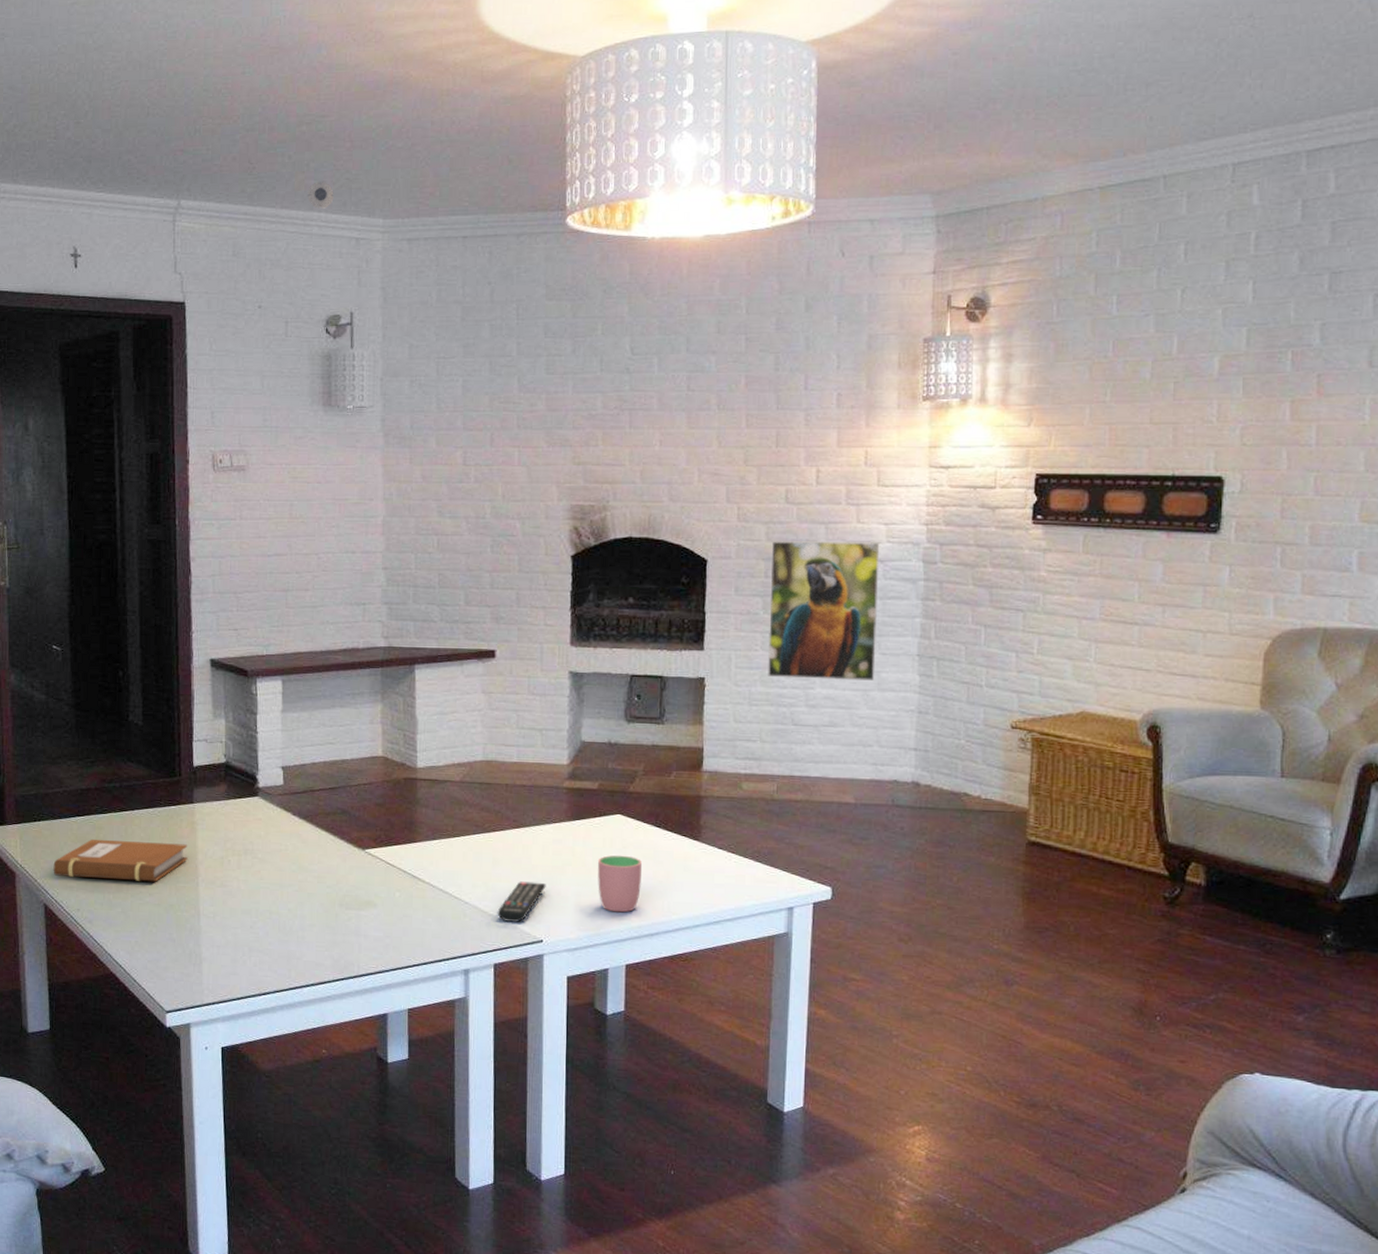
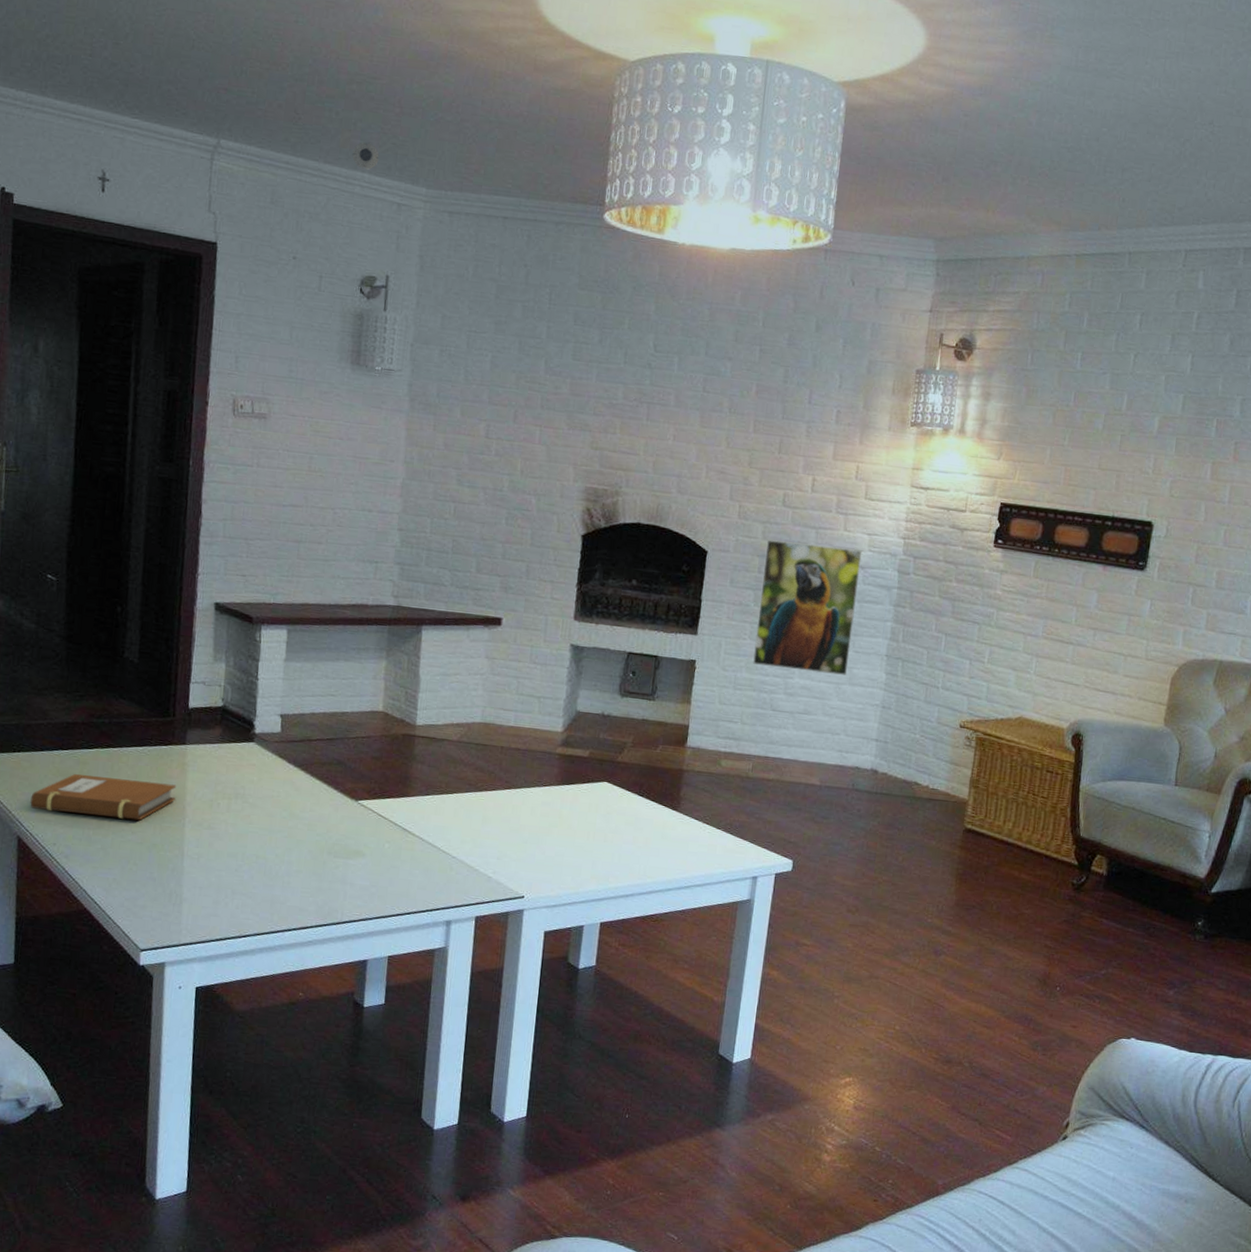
remote control: present [497,881,546,922] -> none [482,839,532,878]
cup: present [598,855,642,913] -> none [580,819,623,874]

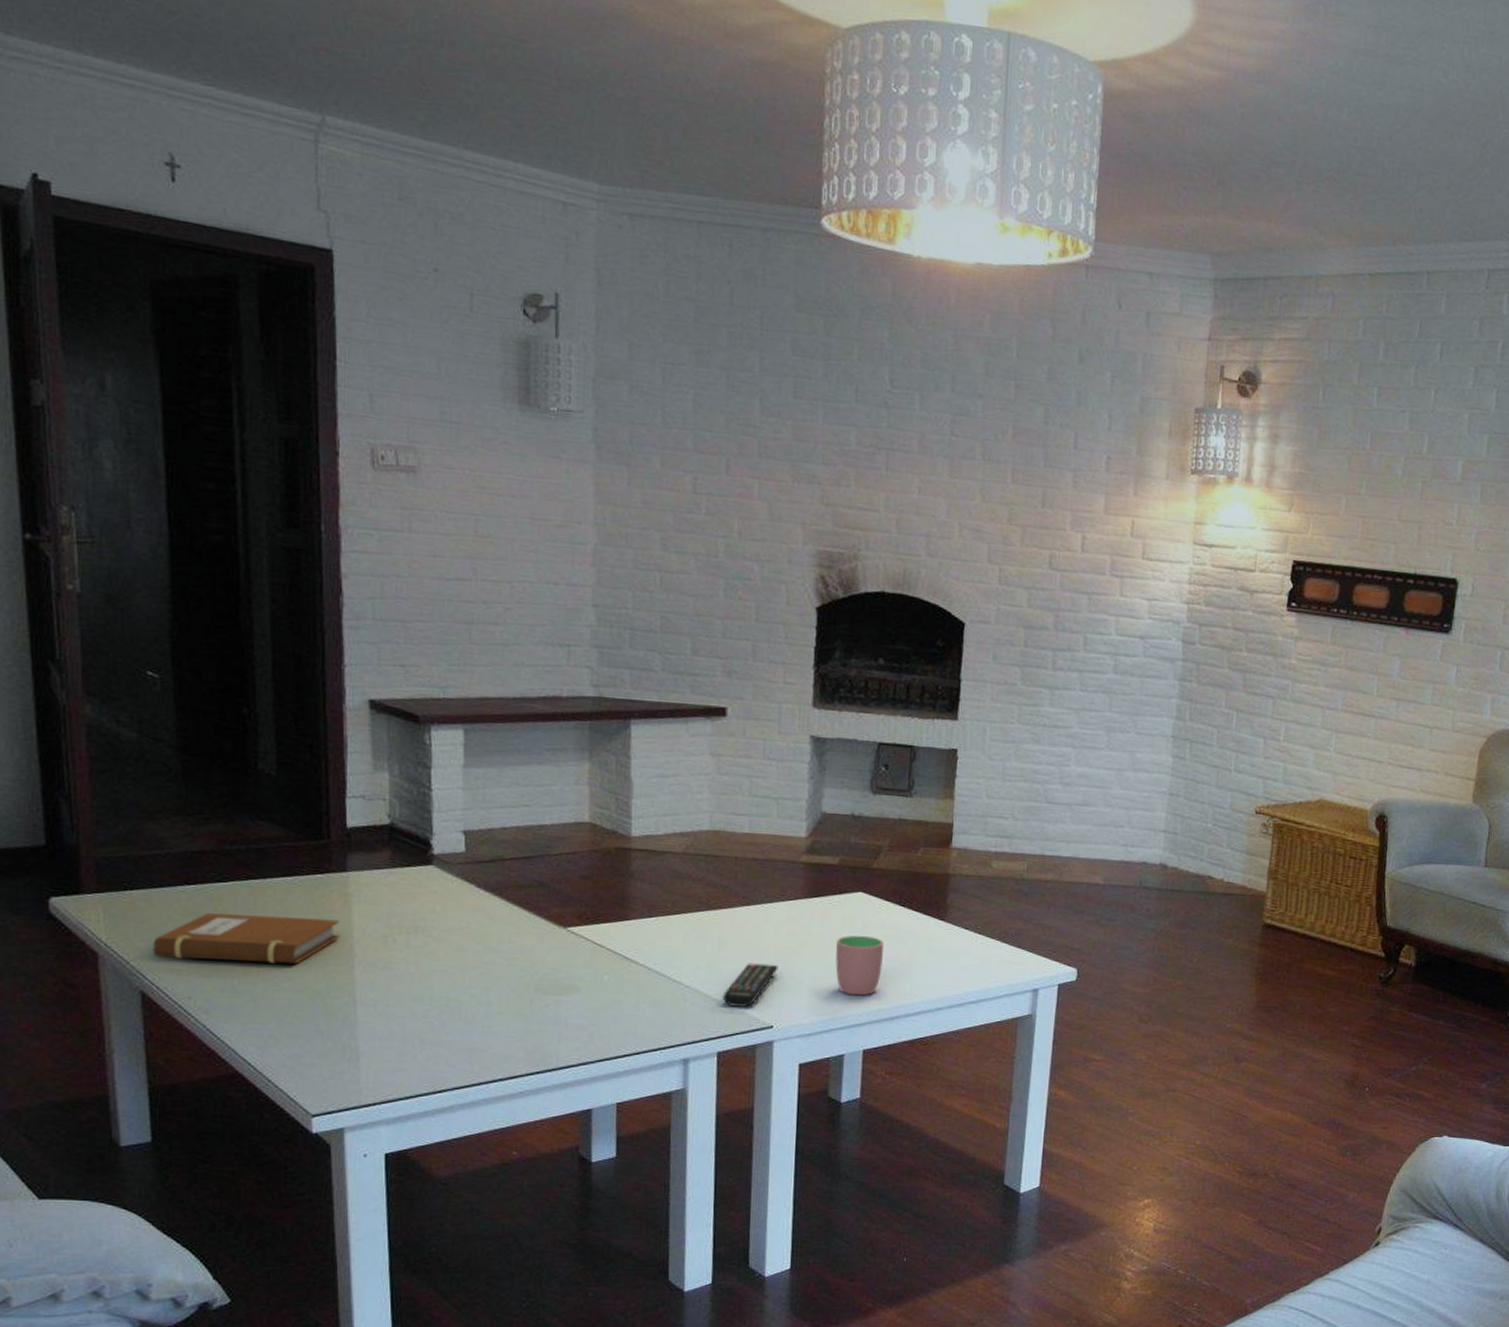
smoke detector: present [352,142,379,170] -> none [500,123,535,159]
remote control: none [482,839,532,878] -> present [722,963,779,1007]
cup: none [580,819,623,874] -> present [835,935,883,996]
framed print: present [752,539,863,675] -> none [1022,608,1142,760]

